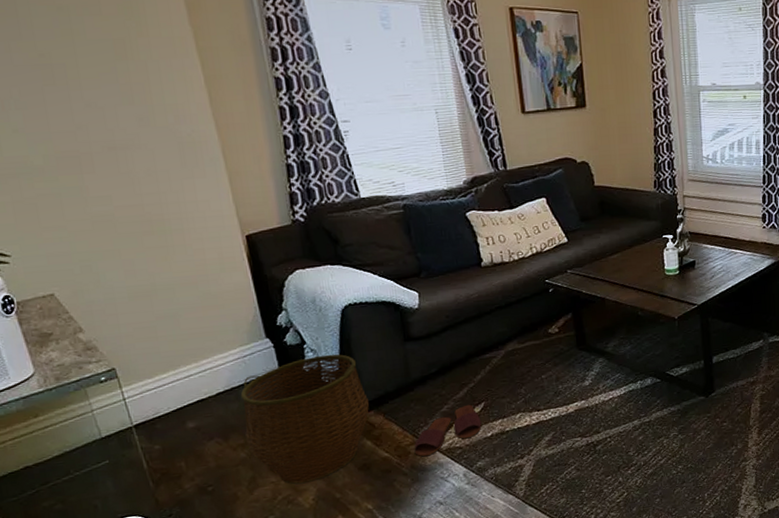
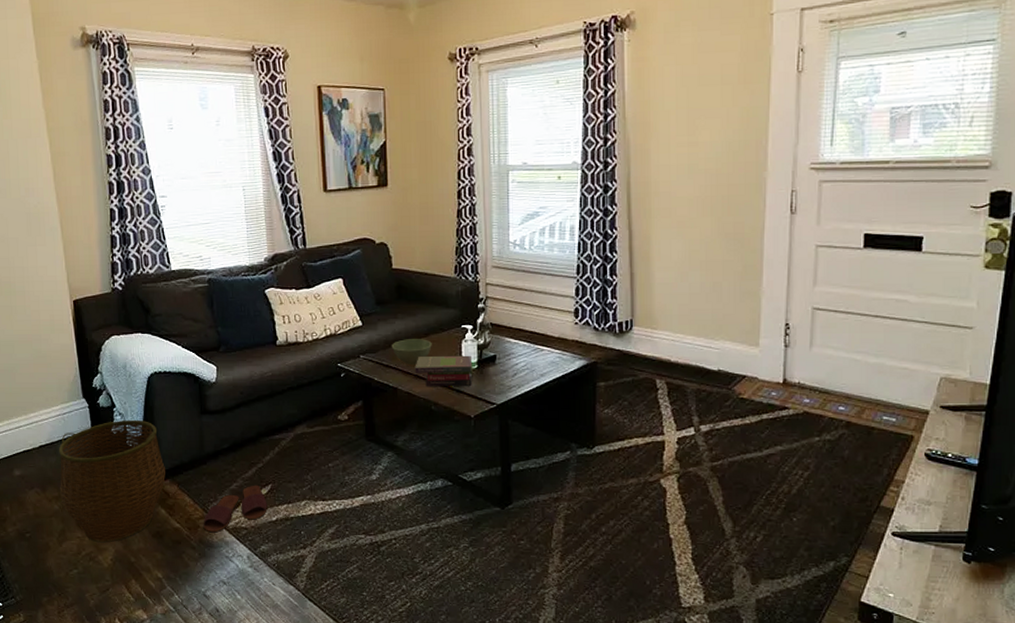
bowl: none [597,250,636,278] -> present [391,339,432,367]
books: none [620,262,675,294] -> present [414,355,473,386]

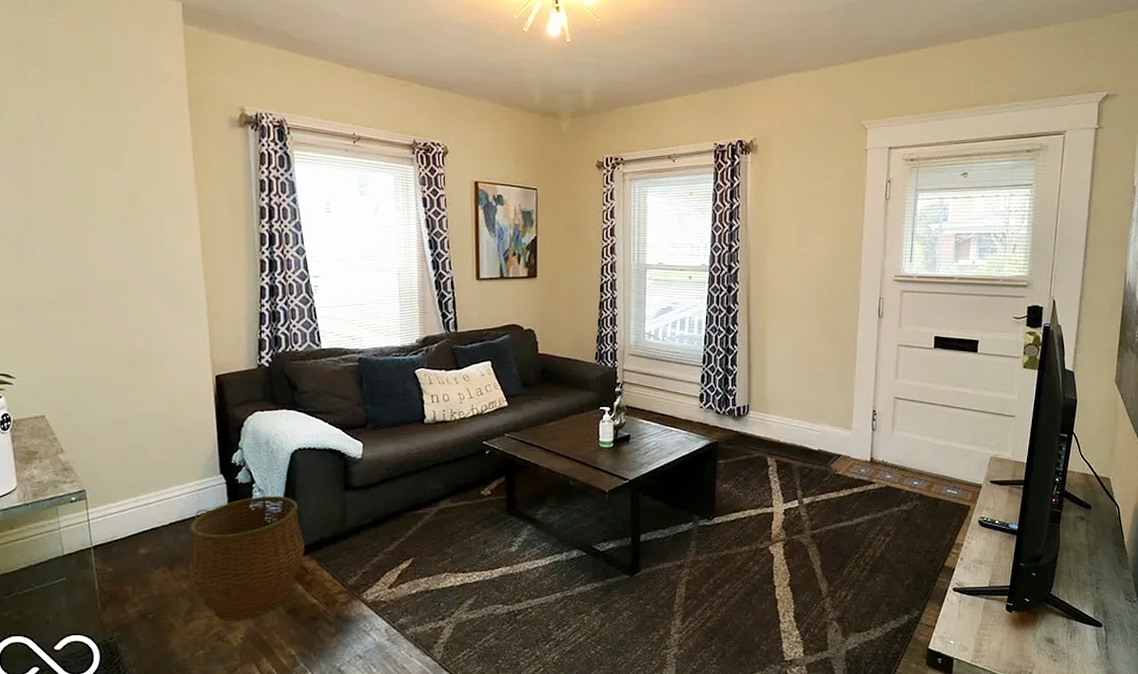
slippers: present [203,485,268,533] -> none [341,559,408,607]
bowl: present [391,339,432,367] -> none [534,419,572,445]
books: present [414,355,473,386] -> none [555,434,609,463]

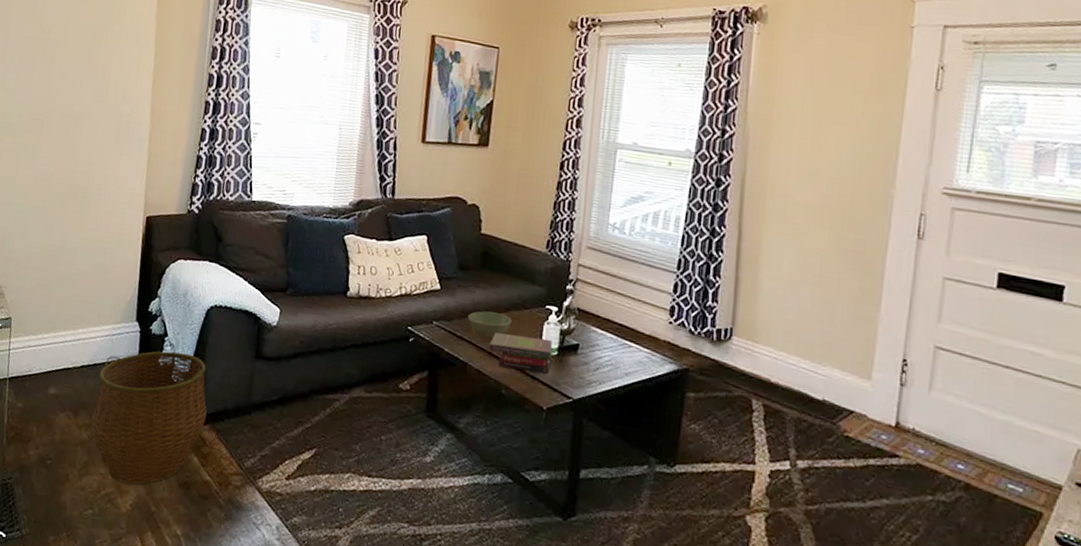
bowl: none [534,419,572,445] -> present [467,311,512,343]
books: none [555,434,609,463] -> present [489,333,553,374]

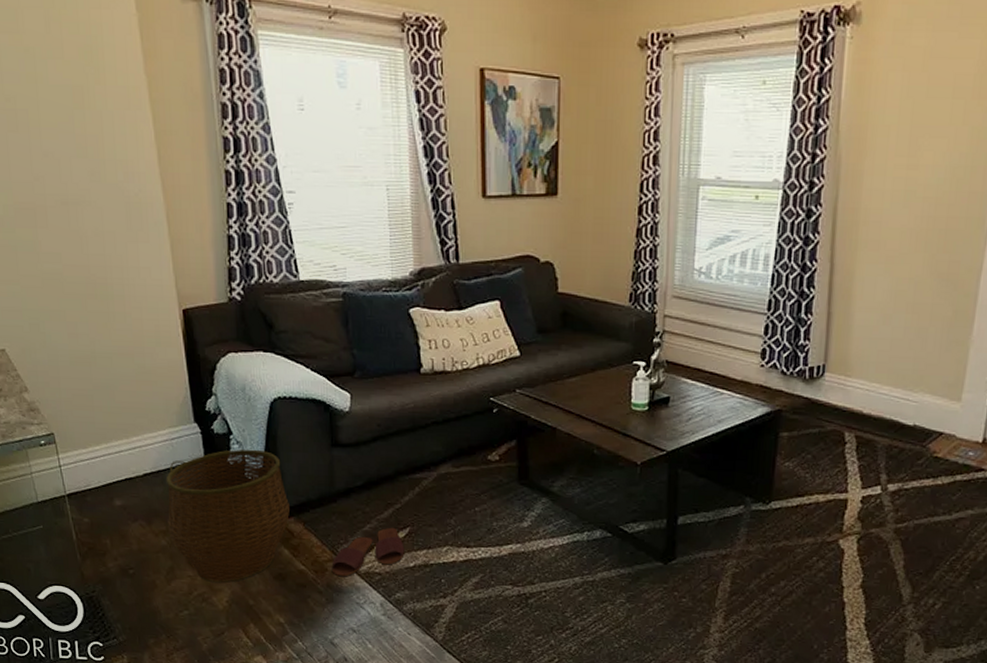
slippers: none [235,446,309,494] -> present [331,527,405,577]
bowl: present [467,311,512,343] -> none [552,374,598,406]
books: present [489,333,553,374] -> none [577,394,643,429]

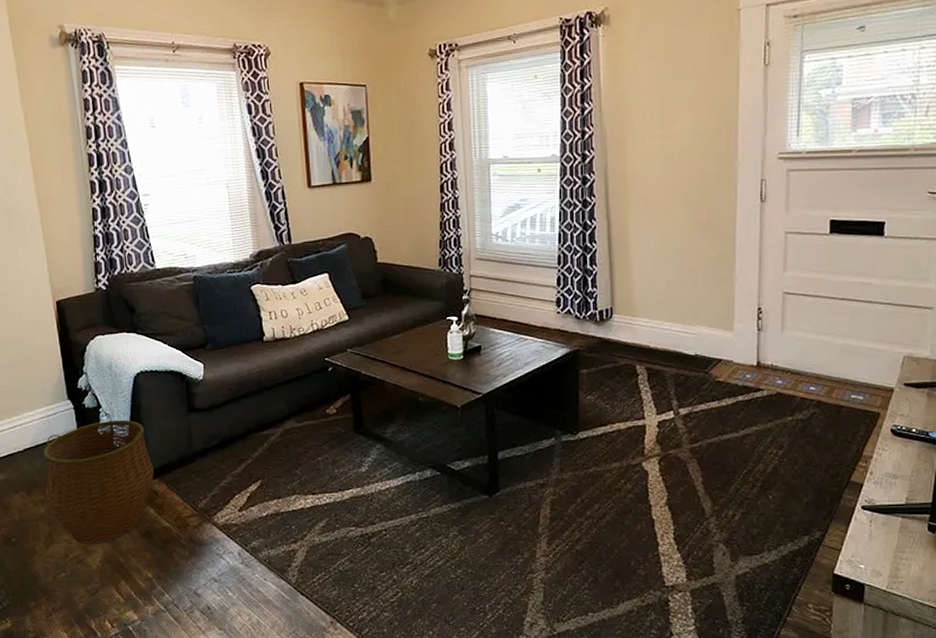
slippers: present [331,527,405,577] -> none [193,481,258,531]

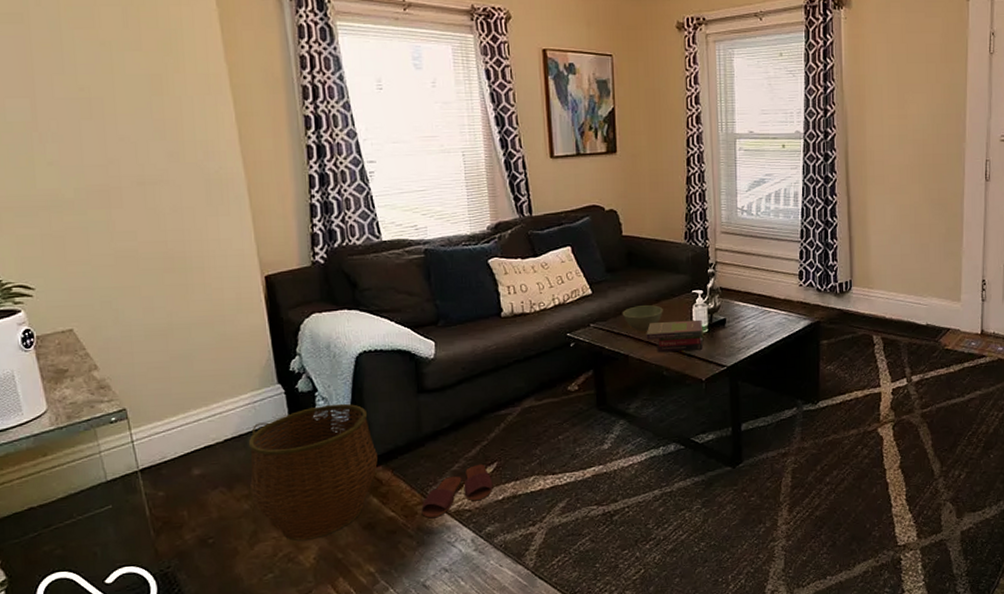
slippers: none [193,481,258,531] -> present [421,463,493,519]
bowl: none [378,331,418,360] -> present [622,305,663,334]
books: none [401,346,459,378] -> present [646,319,704,352]

